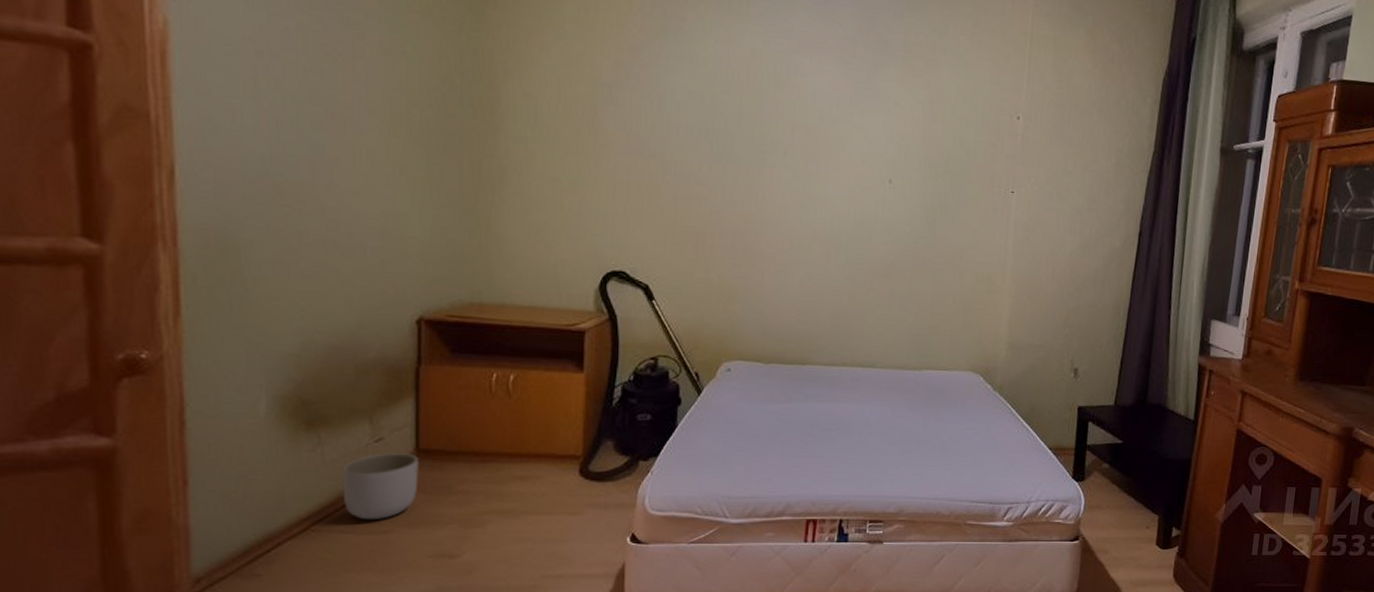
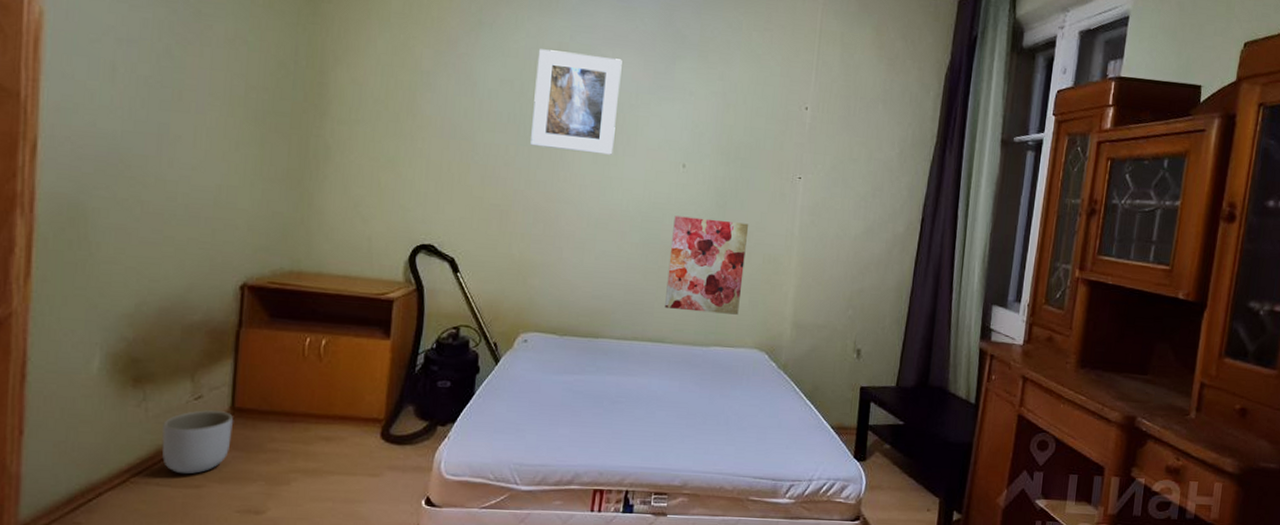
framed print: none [725,57,821,171] -> present [530,49,622,155]
wall art: none [874,234,961,337] -> present [665,216,749,315]

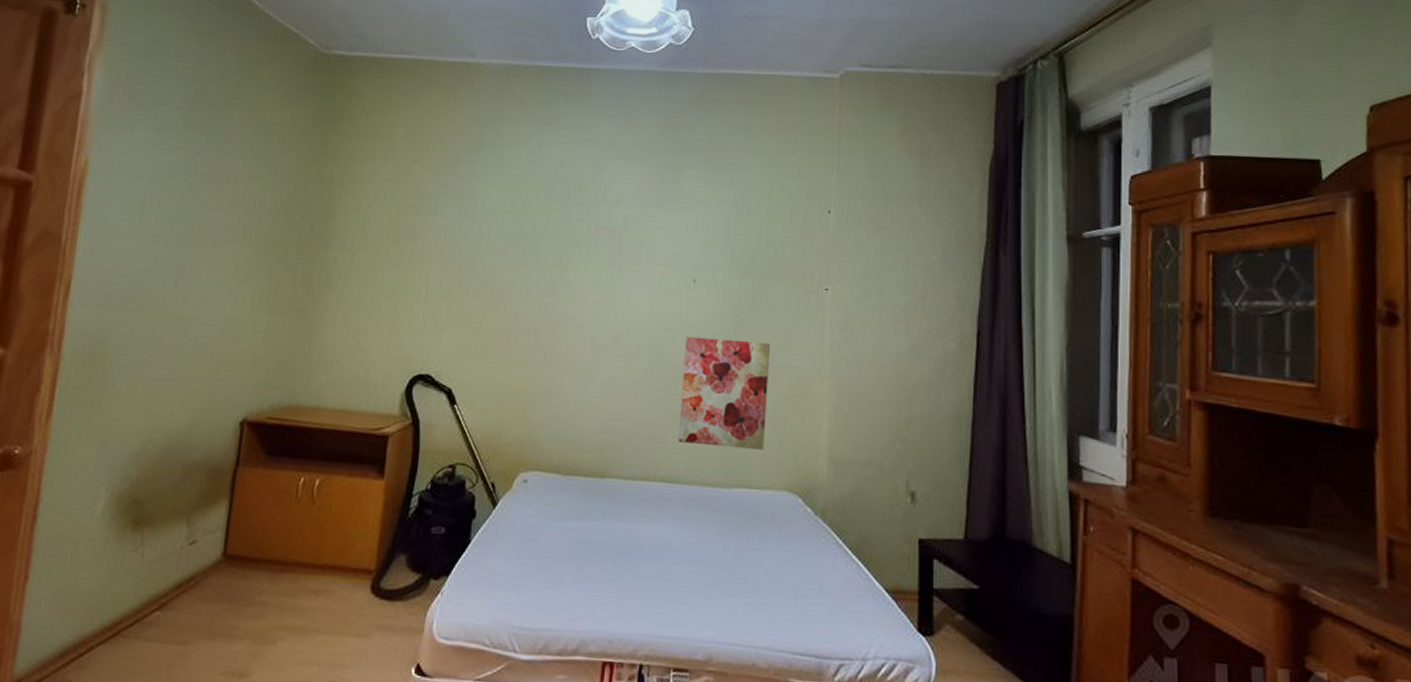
planter: present [161,410,233,475] -> none [153,556,224,629]
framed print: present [530,49,622,155] -> none [531,166,625,272]

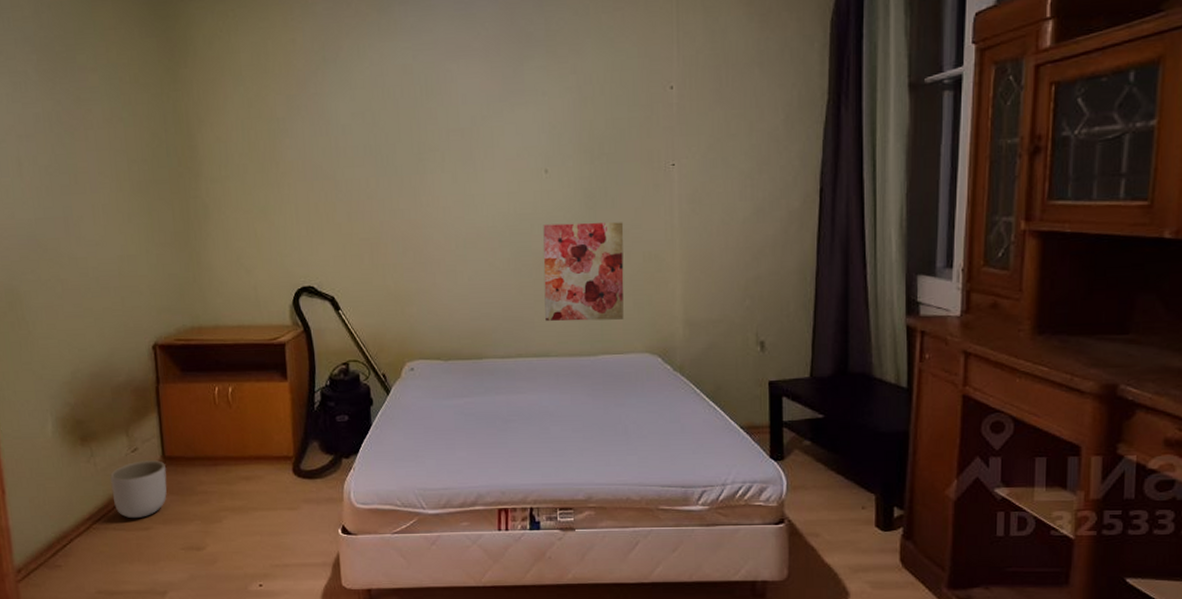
planter: none [153,556,224,629] -> present [110,460,167,519]

